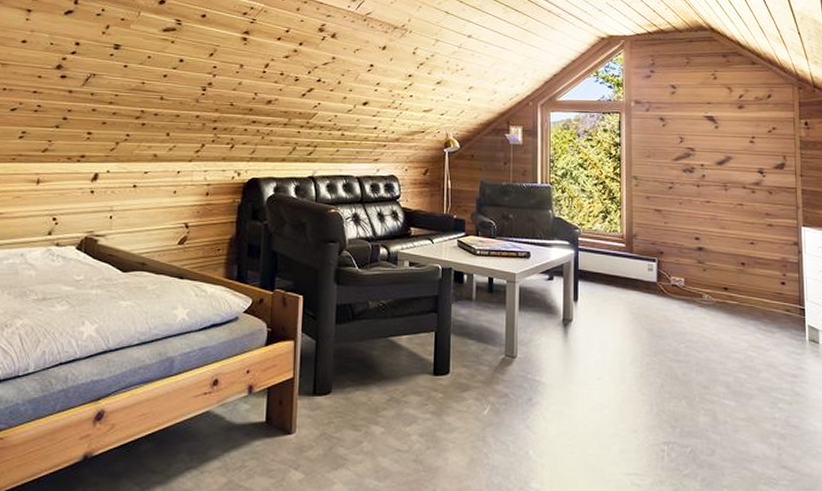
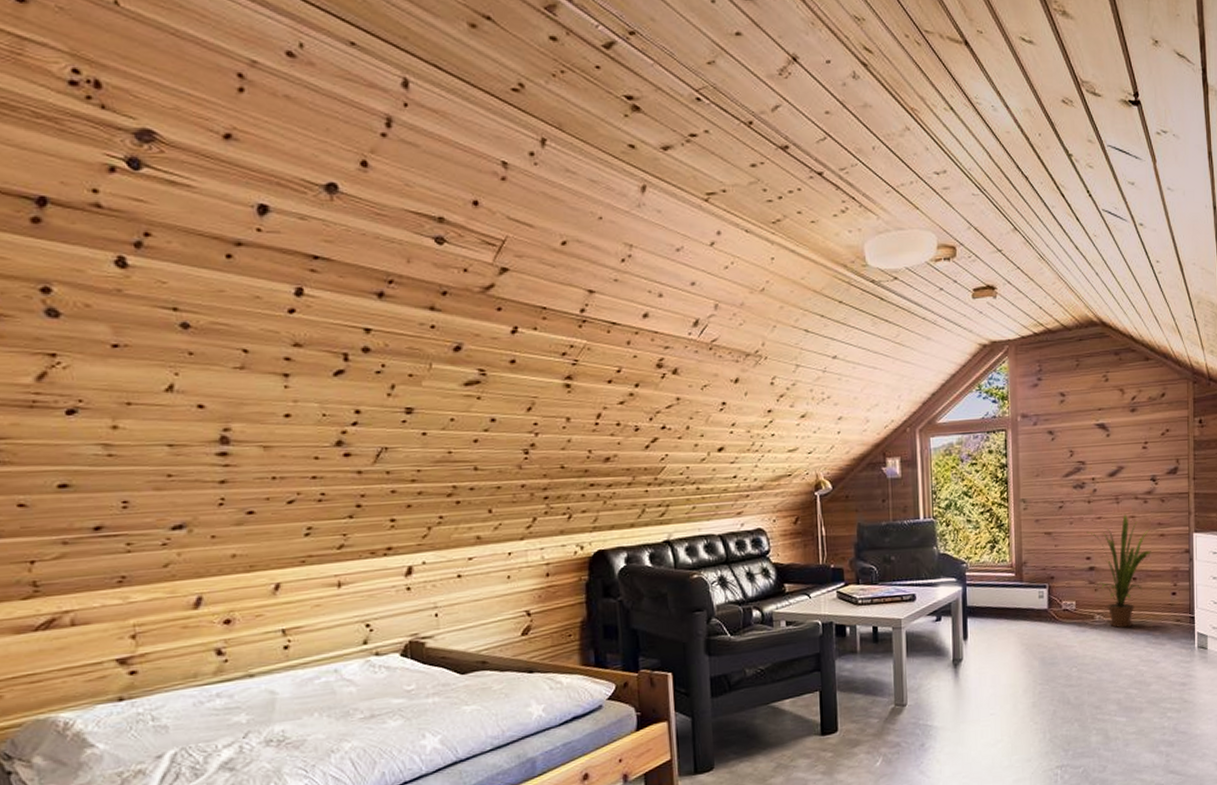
house plant: none [695,202,760,311] -> present [1086,514,1151,628]

